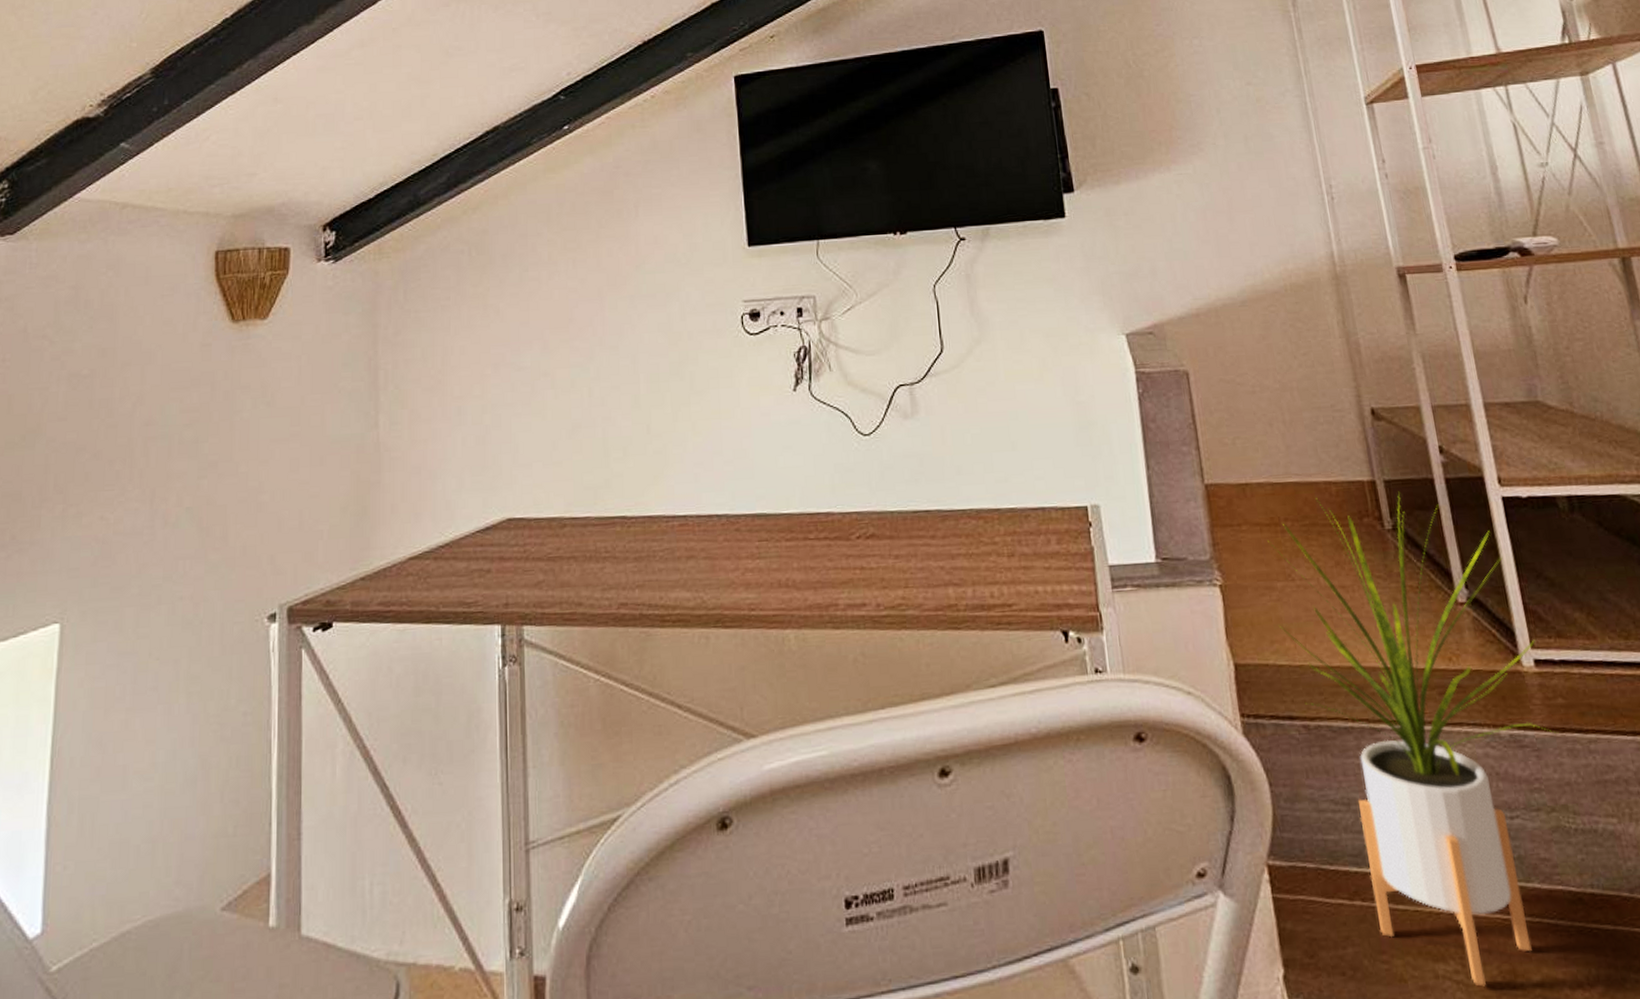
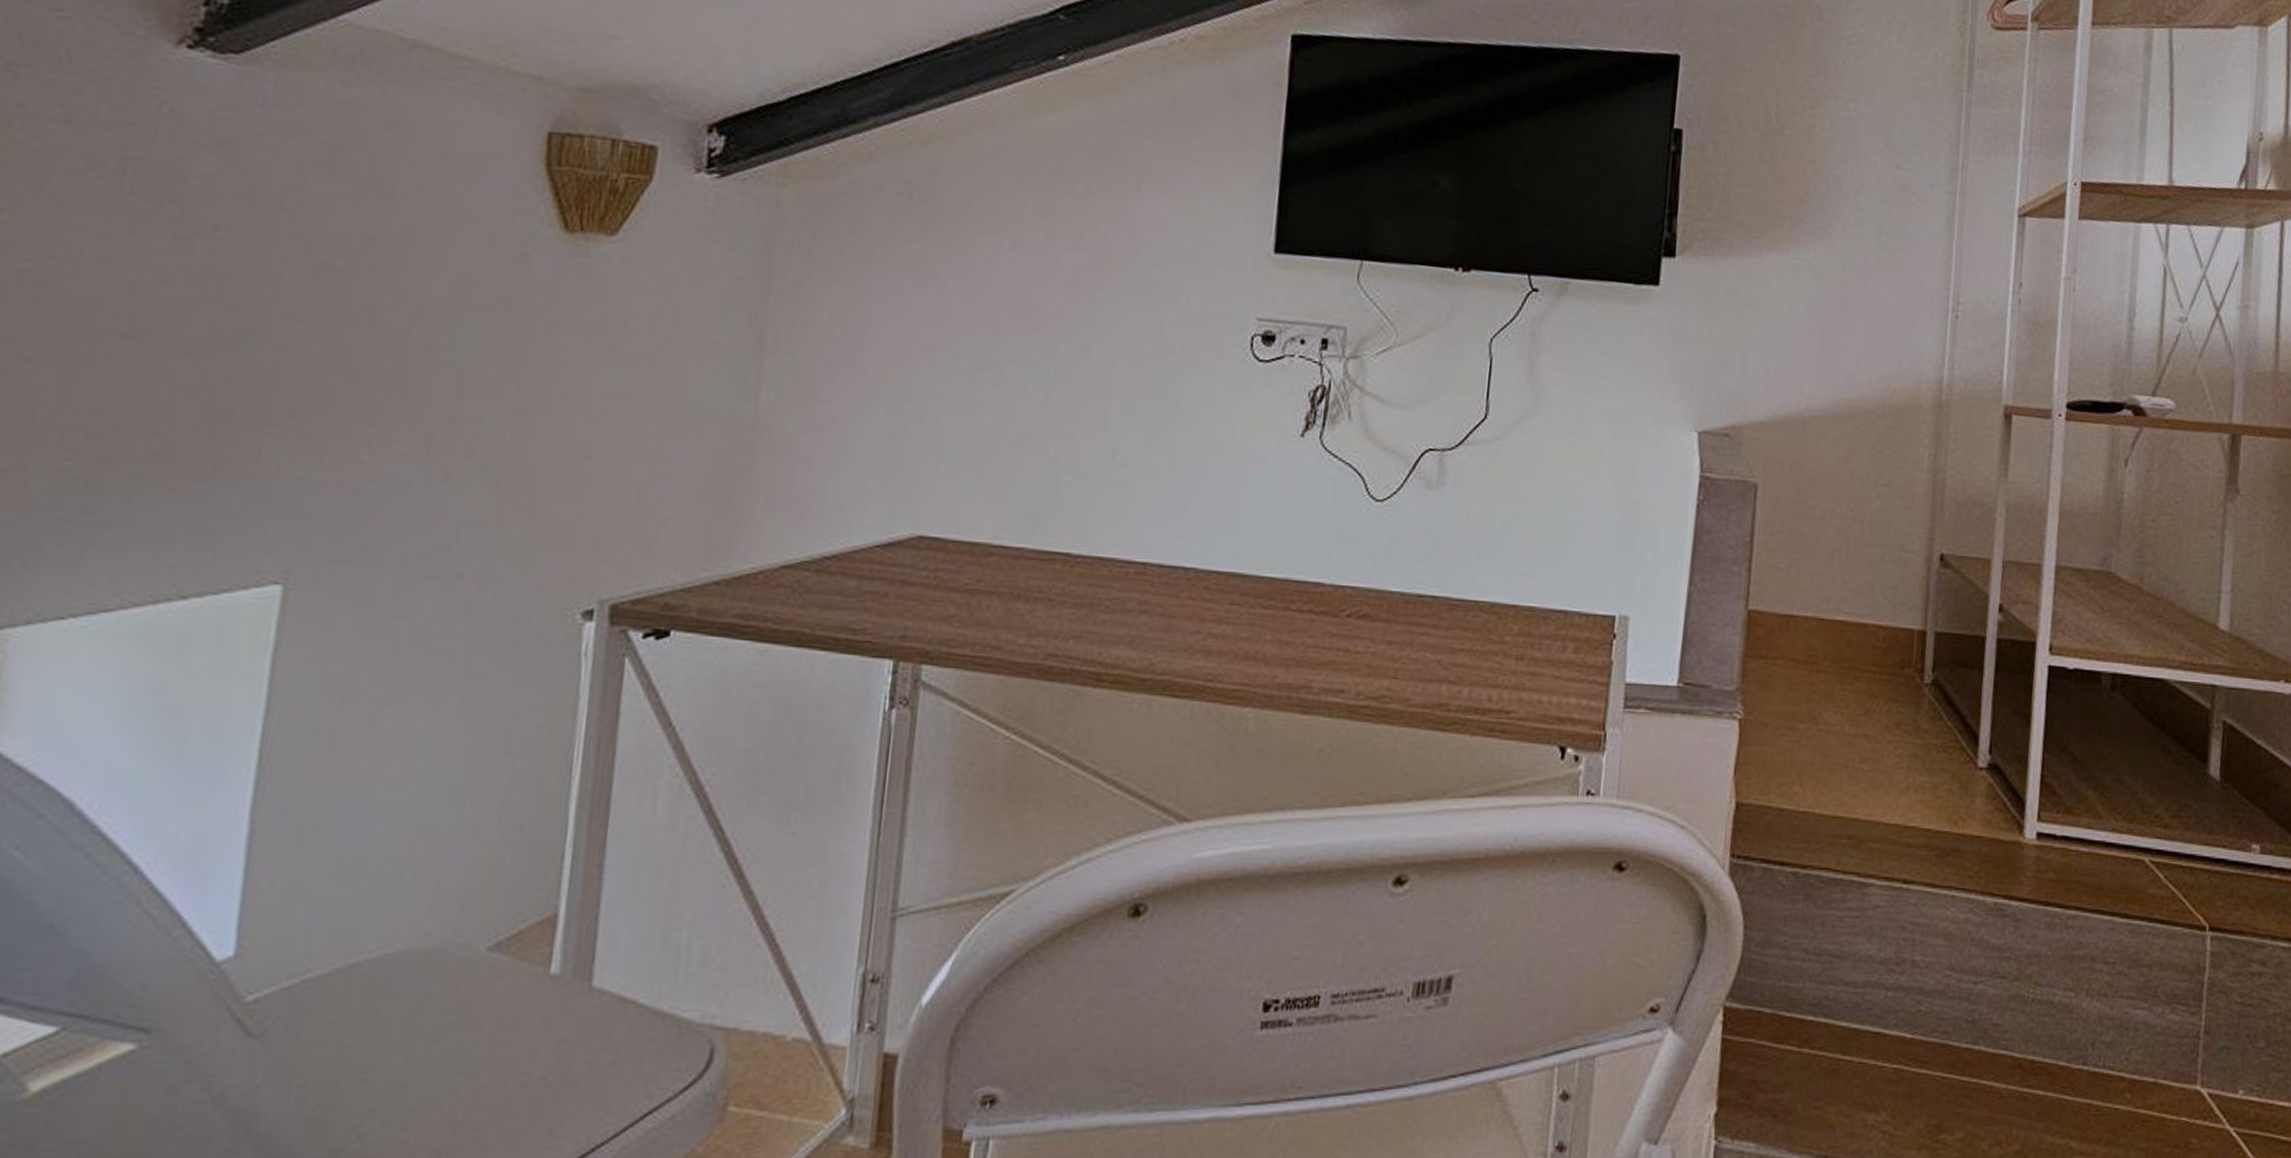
house plant: present [1266,491,1559,987] -> none [1792,641,2044,1138]

